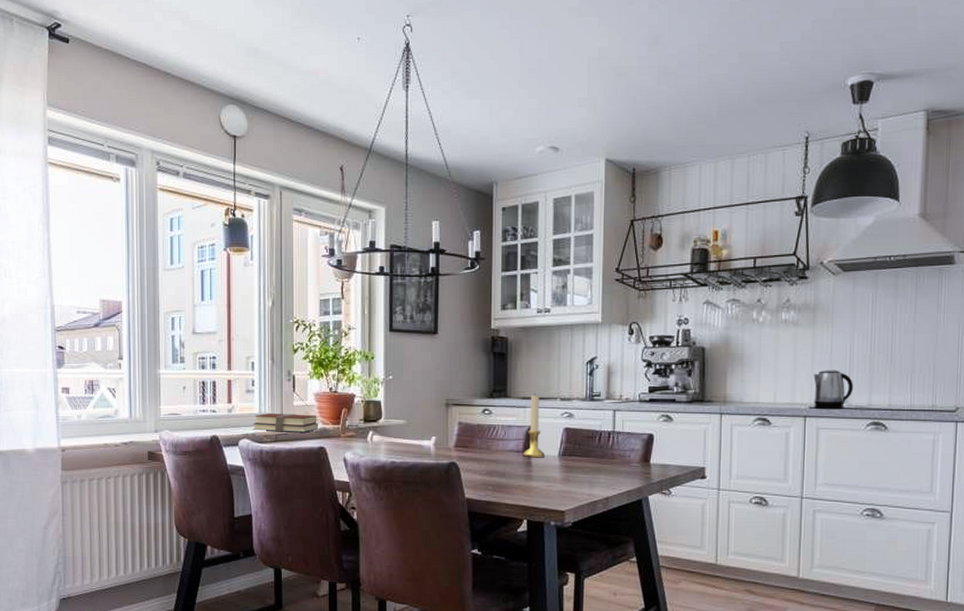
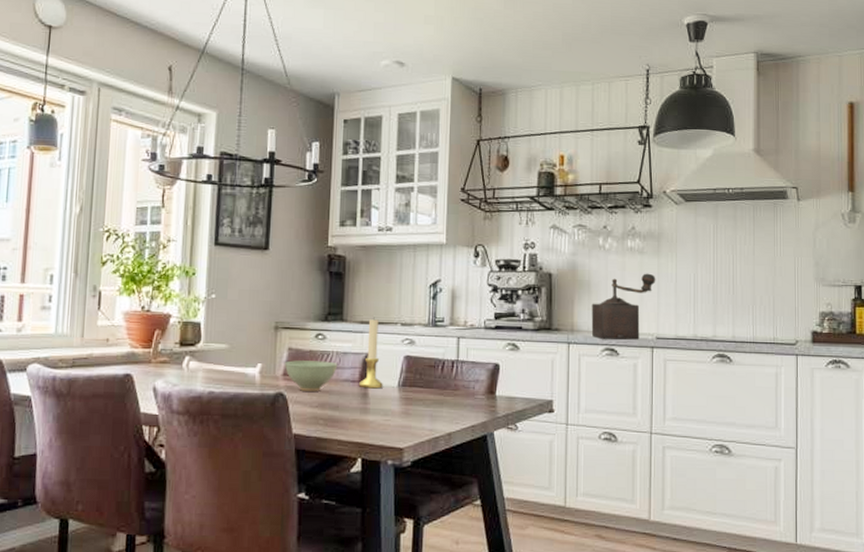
books: present [253,412,318,433] -> none [46,333,125,357]
bowl: none [455,433,503,461] -> present [284,360,338,391]
coffee grinder: none [743,344,811,411] -> present [591,273,656,341]
kettle: present [813,369,854,410] -> none [660,299,699,341]

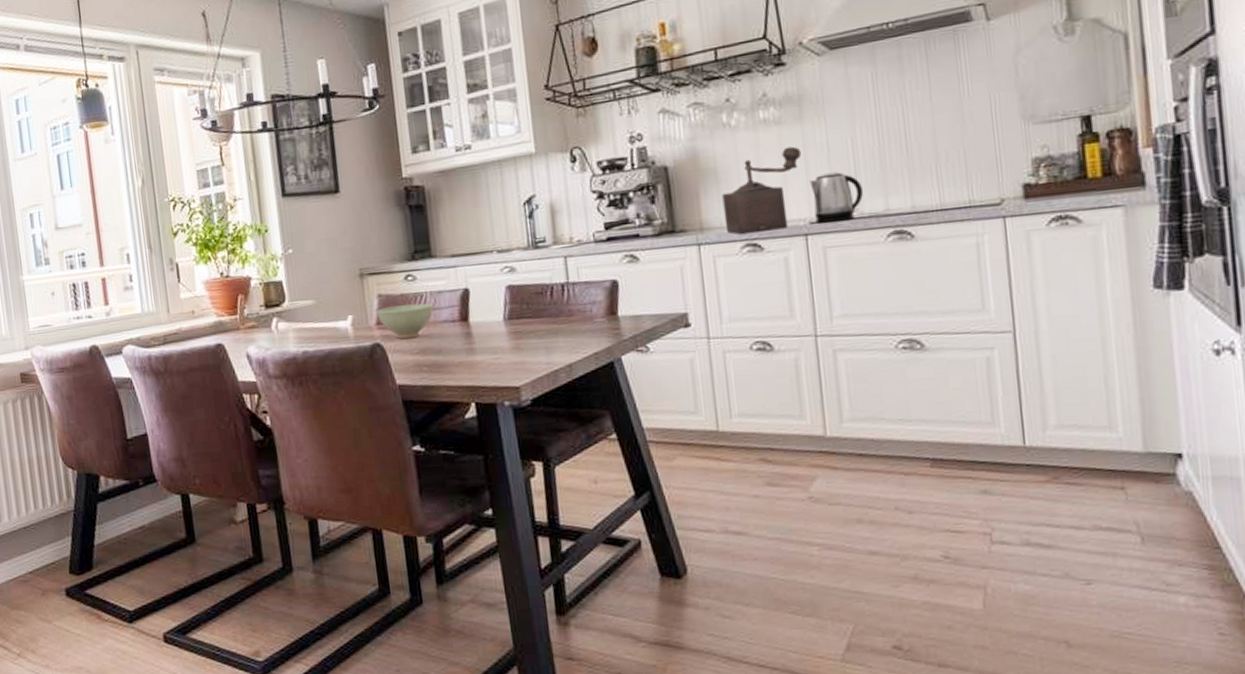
candle holder: present [358,317,383,389] -> none [459,248,487,328]
kettle: none [660,299,699,341] -> present [810,171,864,225]

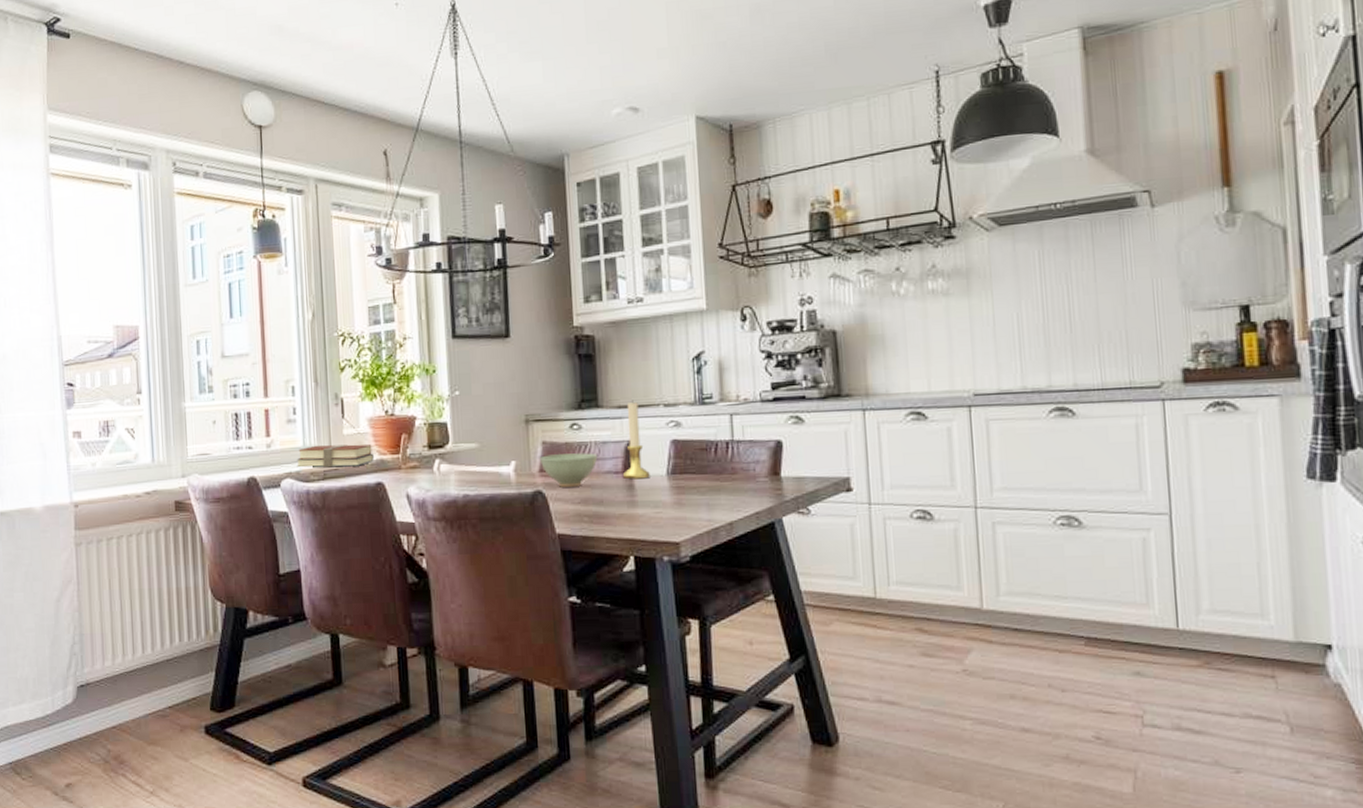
books: none [136,307,212,334] -> present [296,444,374,468]
candle holder: none [459,248,487,328] -> present [622,400,650,480]
coffee grinder: present [722,146,802,235] -> none [888,318,968,403]
kettle: present [810,171,864,225] -> none [975,346,1028,397]

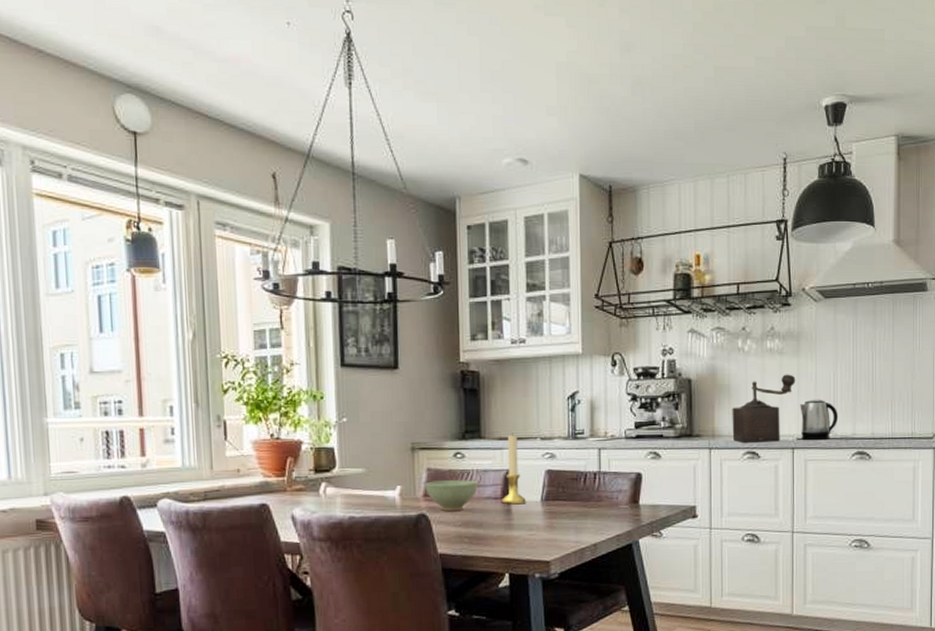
books: present [296,444,374,468] -> none [175,466,258,489]
coffee grinder: none [888,318,968,403] -> present [732,374,796,444]
kettle: none [975,346,1028,397] -> present [800,399,839,441]

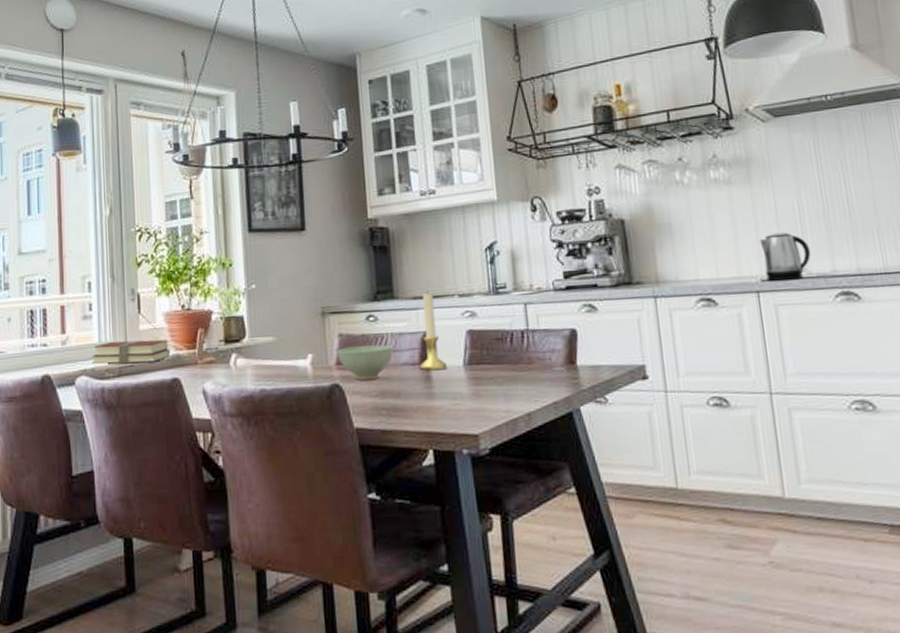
books: none [175,466,258,489] -> present [91,339,170,365]
coffee grinder: present [732,374,796,444] -> none [676,206,751,290]

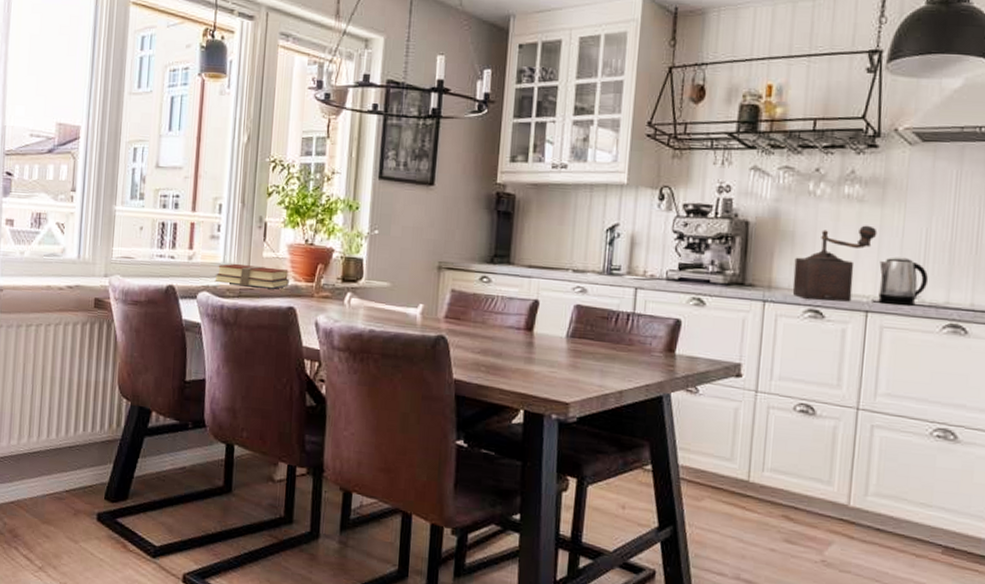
bowl: present [336,344,395,380] -> none [446,303,503,337]
candle holder: present [419,290,447,371] -> none [523,261,550,338]
coffee grinder: none [676,206,751,290] -> present [792,225,878,302]

